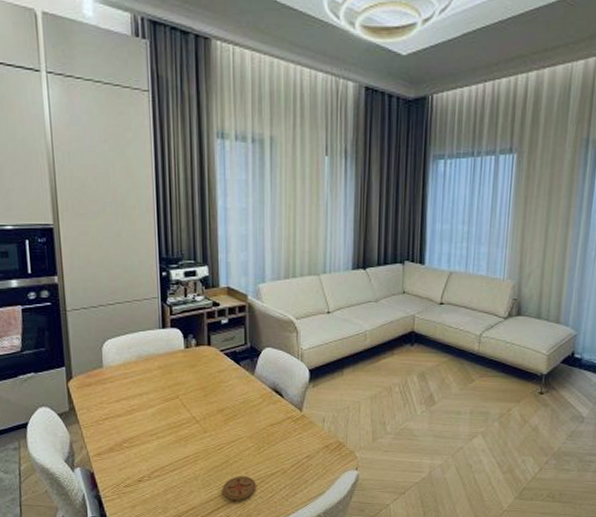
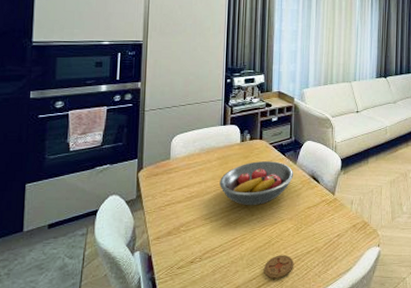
fruit bowl: none [163,371,252,422] -> present [219,161,294,206]

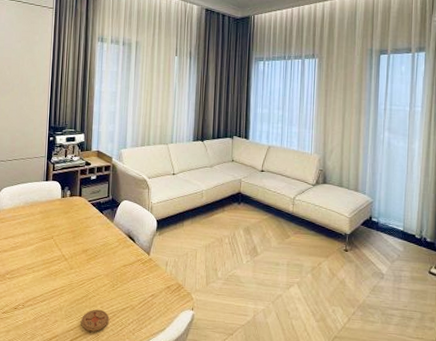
fruit bowl: present [219,161,294,206] -> none [41,217,111,260]

